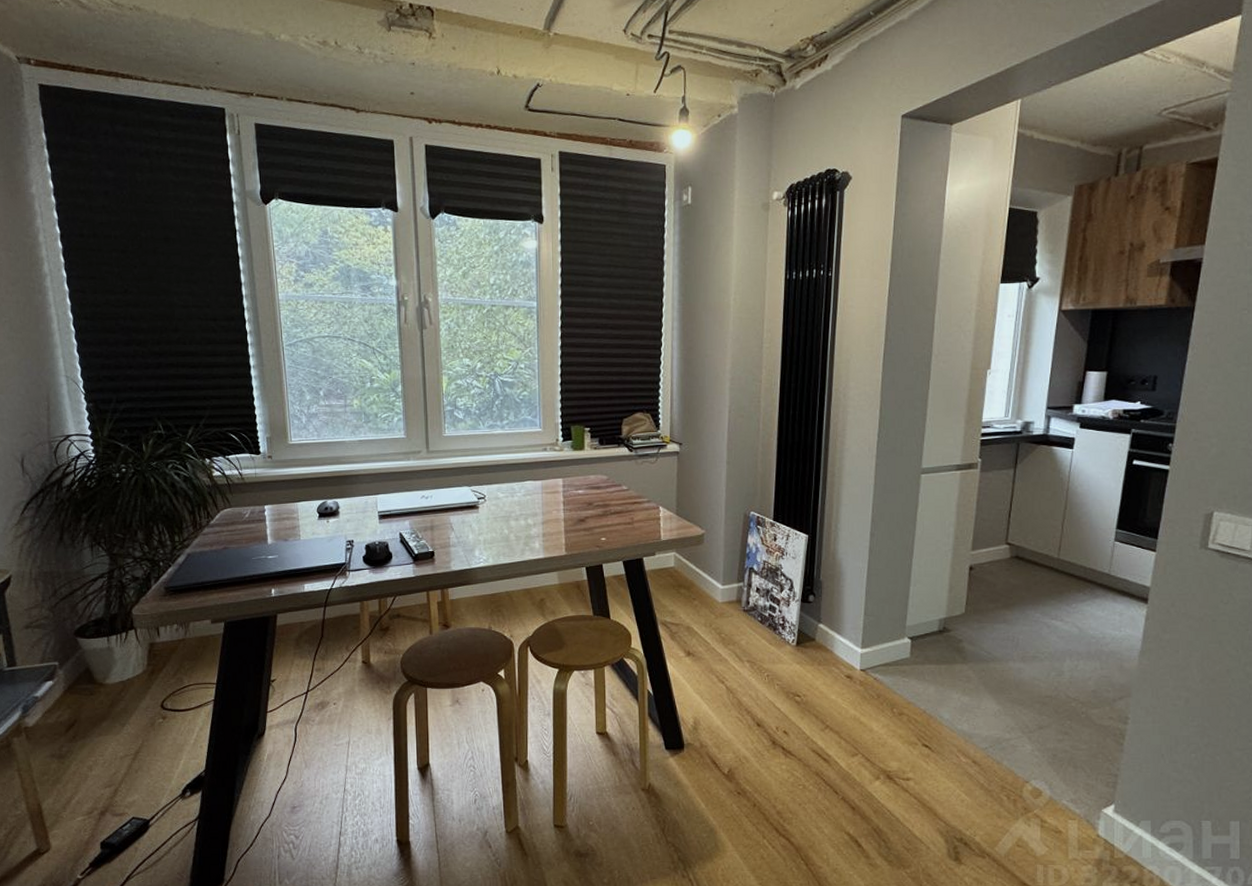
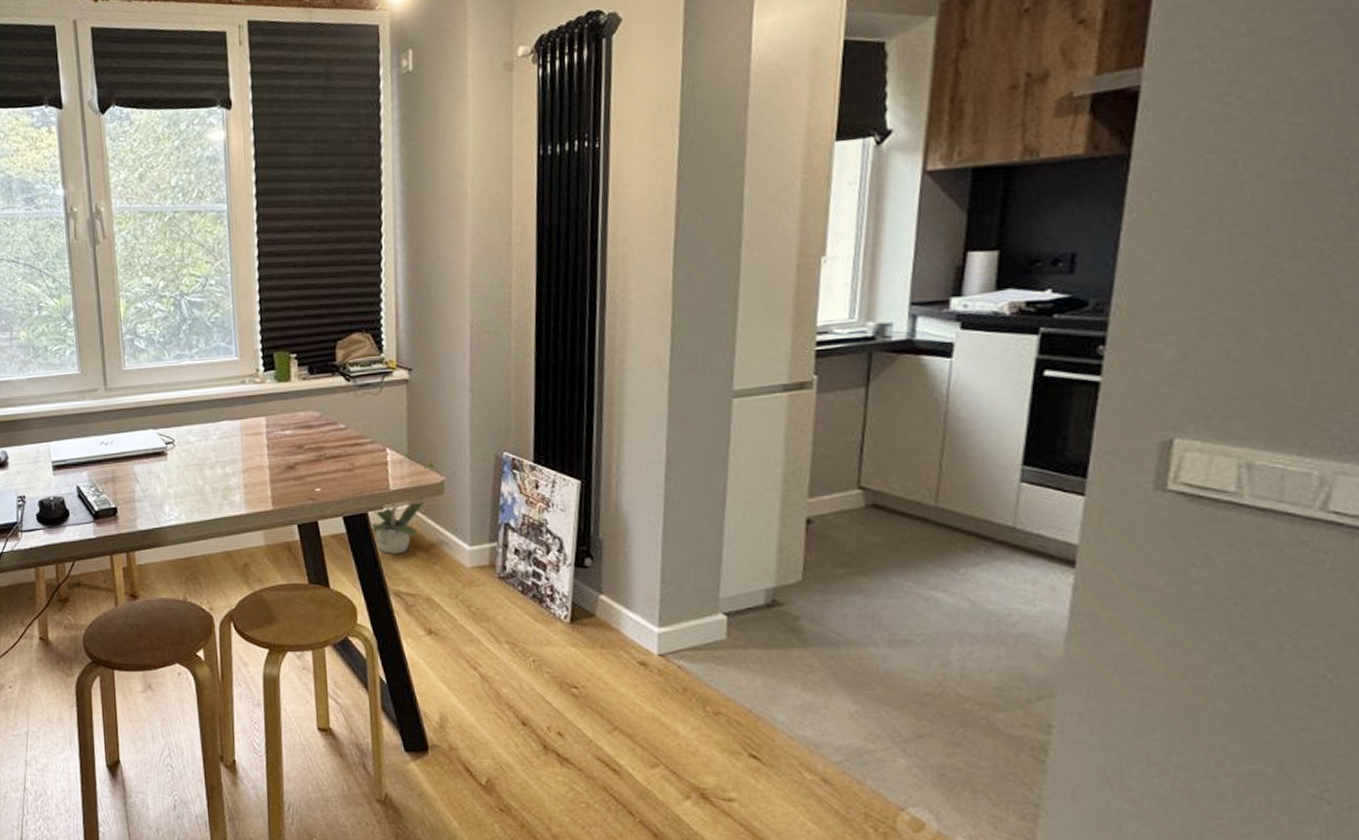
potted plant: none [644,508,700,592] -> present [369,449,439,554]

